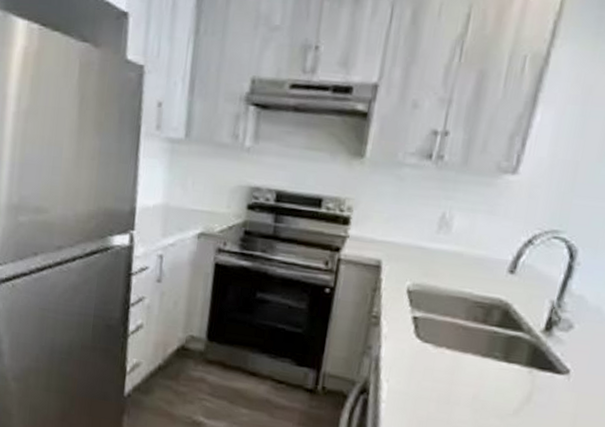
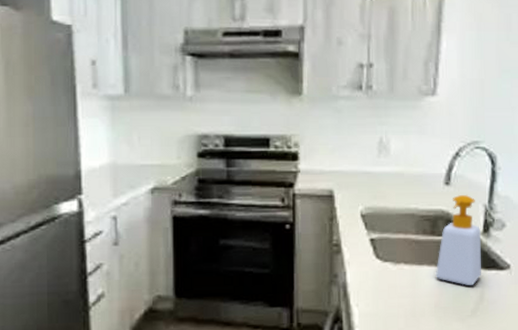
soap bottle: none [479,285,542,384] -> present [435,194,481,286]

